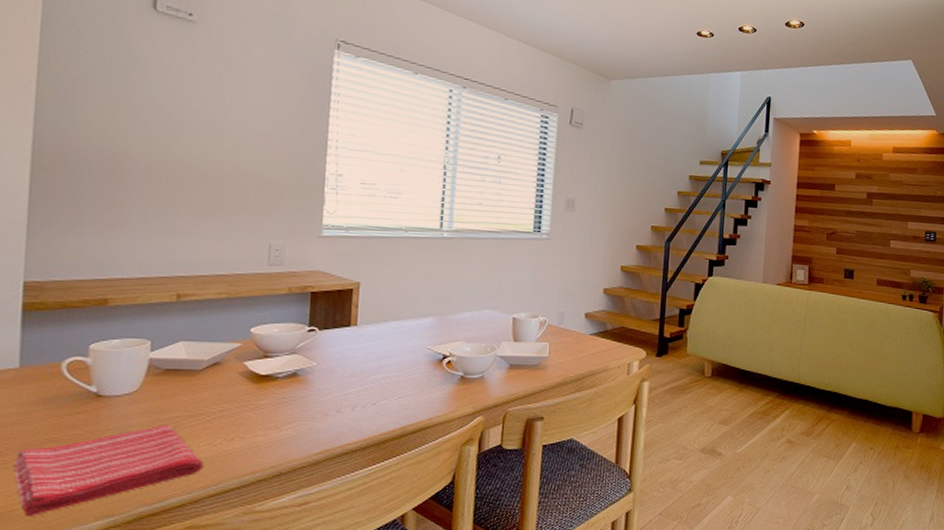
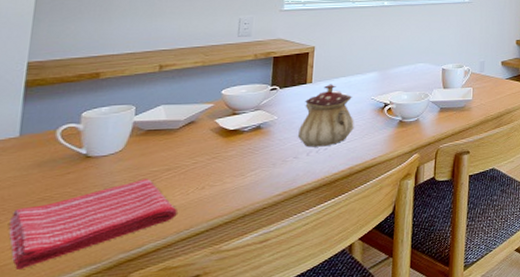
teapot: none [341,328,407,401] -> present [298,84,354,147]

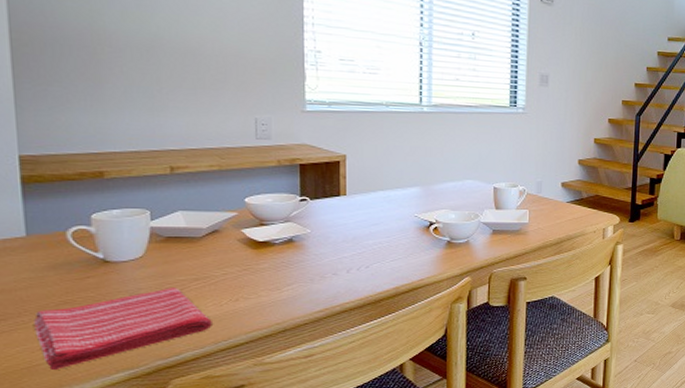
teapot: present [298,84,354,147] -> none [336,197,397,264]

